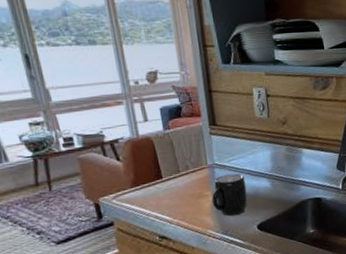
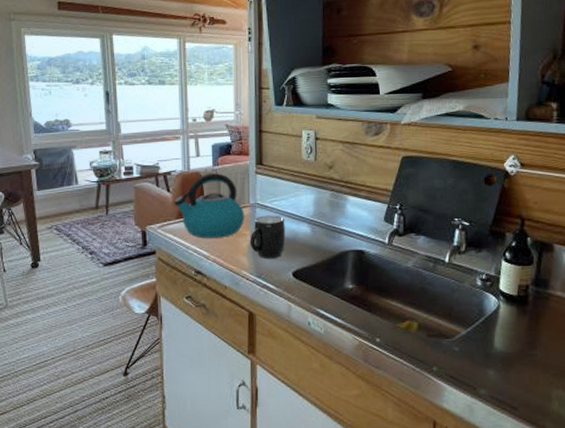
kettle: none [125,137,205,204] -> present [173,173,245,238]

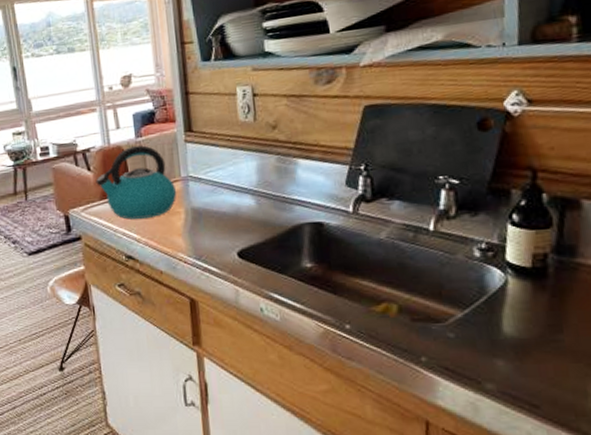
mug: present [251,215,286,259] -> none [185,188,227,239]

